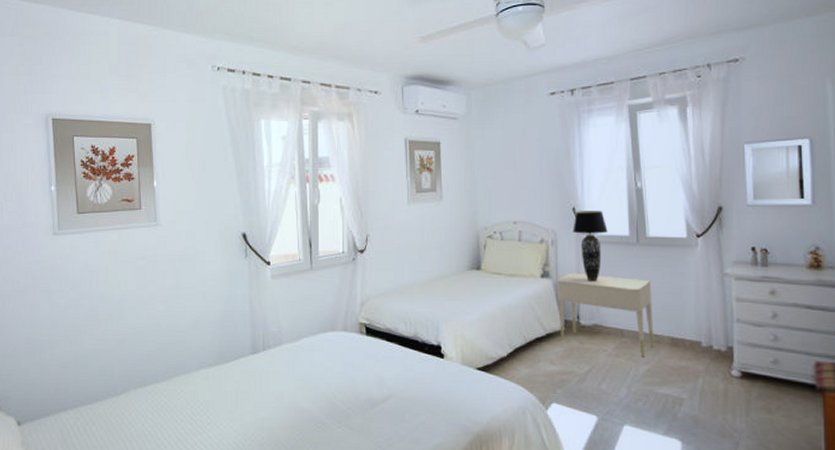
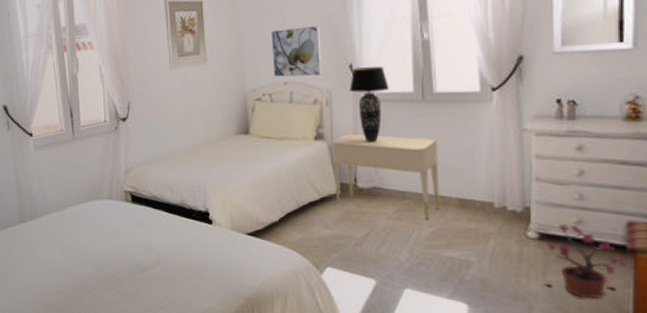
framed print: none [503,170,548,216] -> present [271,26,322,77]
potted plant: none [748,364,819,436] -> present [544,224,629,299]

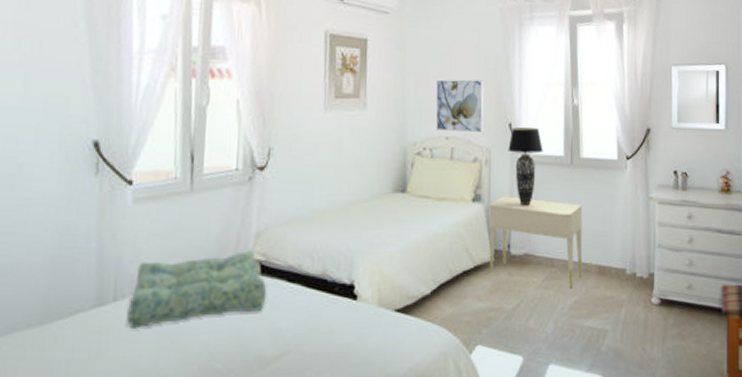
seat cushion: none [41,183,138,239] -> present [127,249,267,328]
potted plant: present [544,224,629,299] -> none [664,289,724,363]

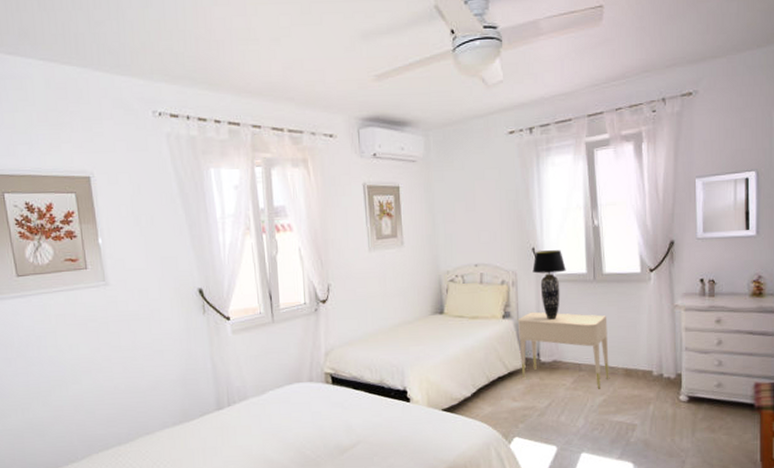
seat cushion: present [127,249,267,328] -> none [239,365,339,425]
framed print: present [436,79,484,132] -> none [463,212,508,259]

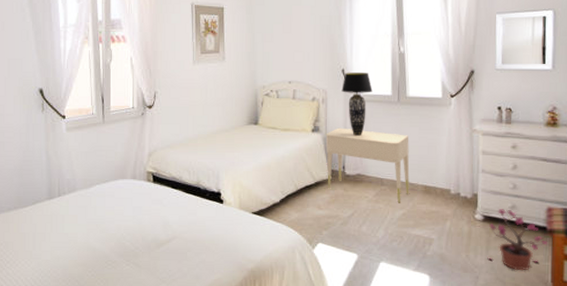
potted plant: none [693,387,756,452] -> present [487,209,548,271]

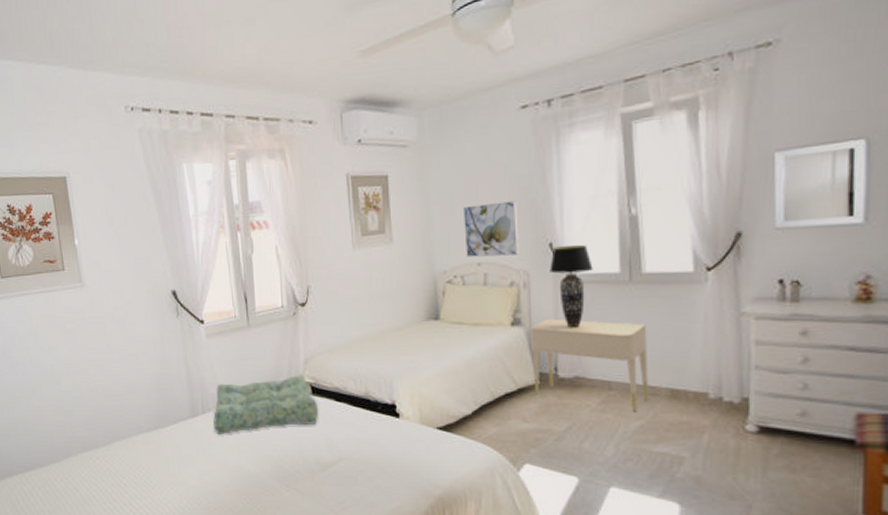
seat cushion: none [68,164,158,215] -> present [213,374,319,434]
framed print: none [280,35,320,77] -> present [463,201,519,257]
potted plant: present [487,209,548,271] -> none [764,417,858,498]

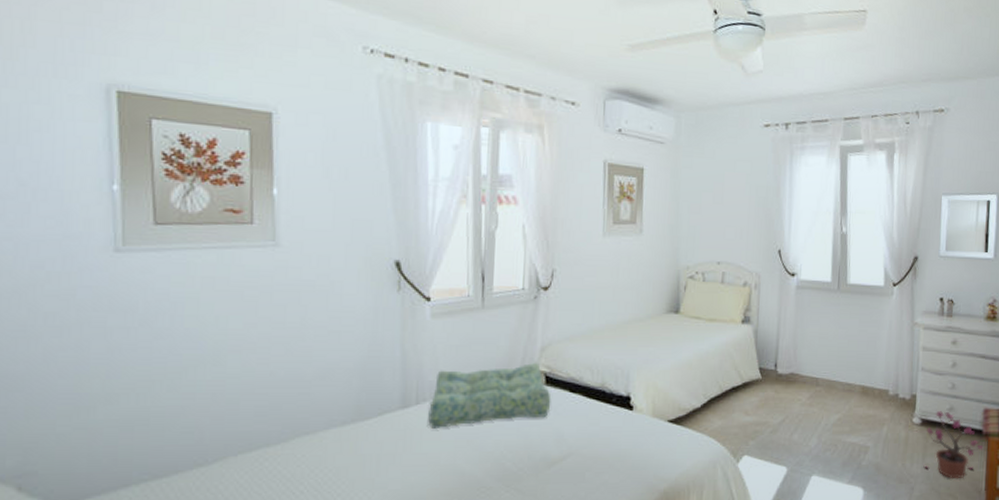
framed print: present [463,201,519,257] -> none [708,207,755,258]
nightstand: present [530,318,649,413] -> none [756,318,848,407]
table lamp: present [549,245,593,328] -> none [777,254,811,328]
potted plant: none [764,417,858,498] -> present [923,411,984,480]

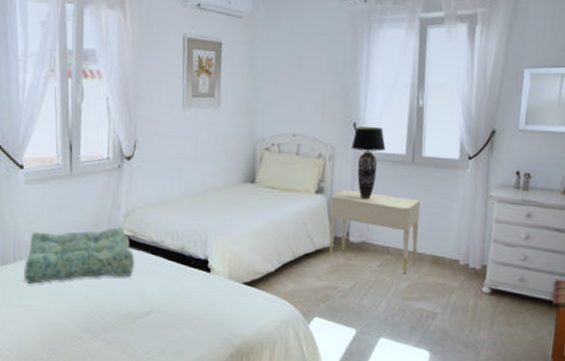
nightstand: none [756,318,848,407] -> present [329,189,421,274]
table lamp: none [777,254,811,328] -> present [351,127,386,199]
potted plant: present [923,411,984,480] -> none [490,281,553,346]

